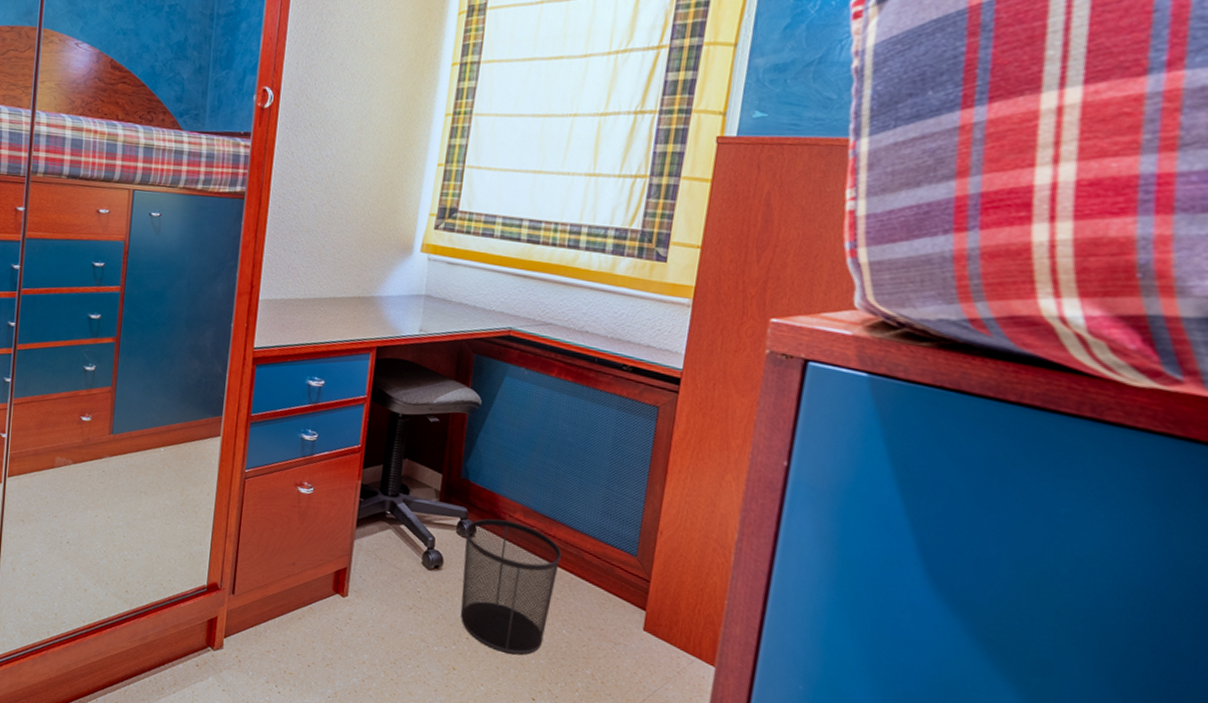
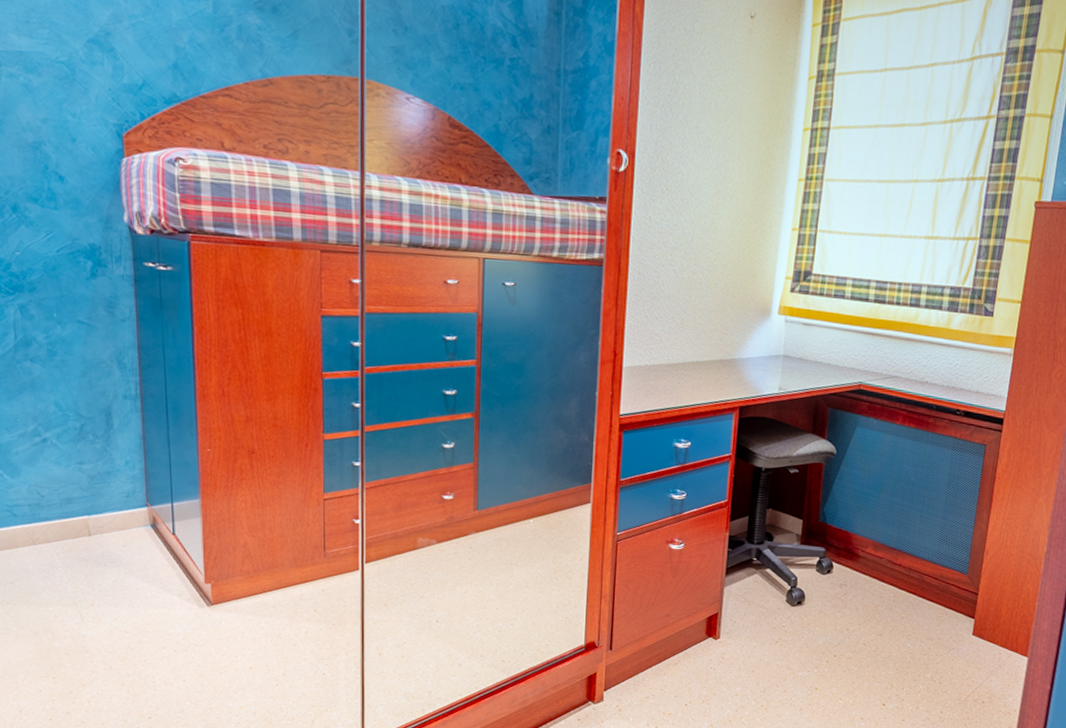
waste bin: present [460,518,562,655] -> none [821,554,907,670]

